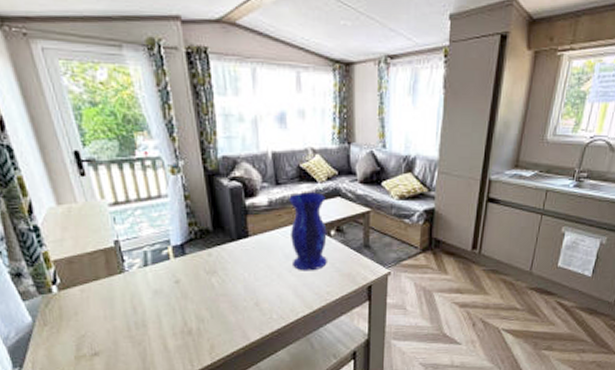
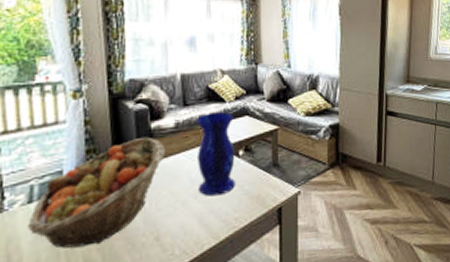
fruit basket: none [146,213,261,305] -> present [27,137,166,249]

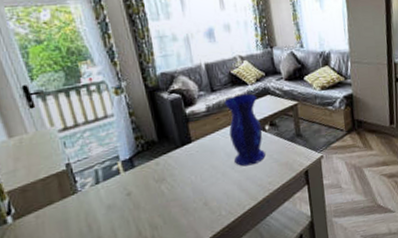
fruit basket: present [27,137,166,249] -> none [99,121,202,217]

